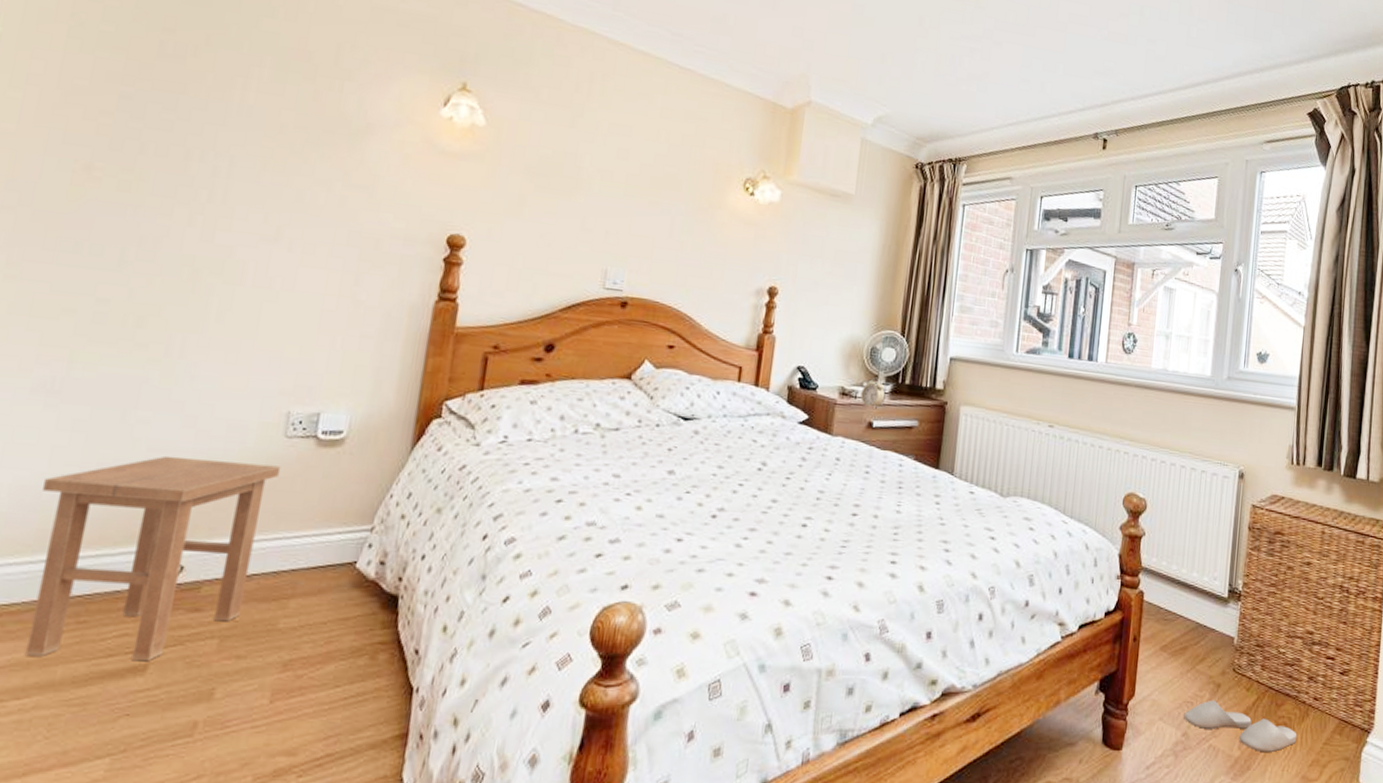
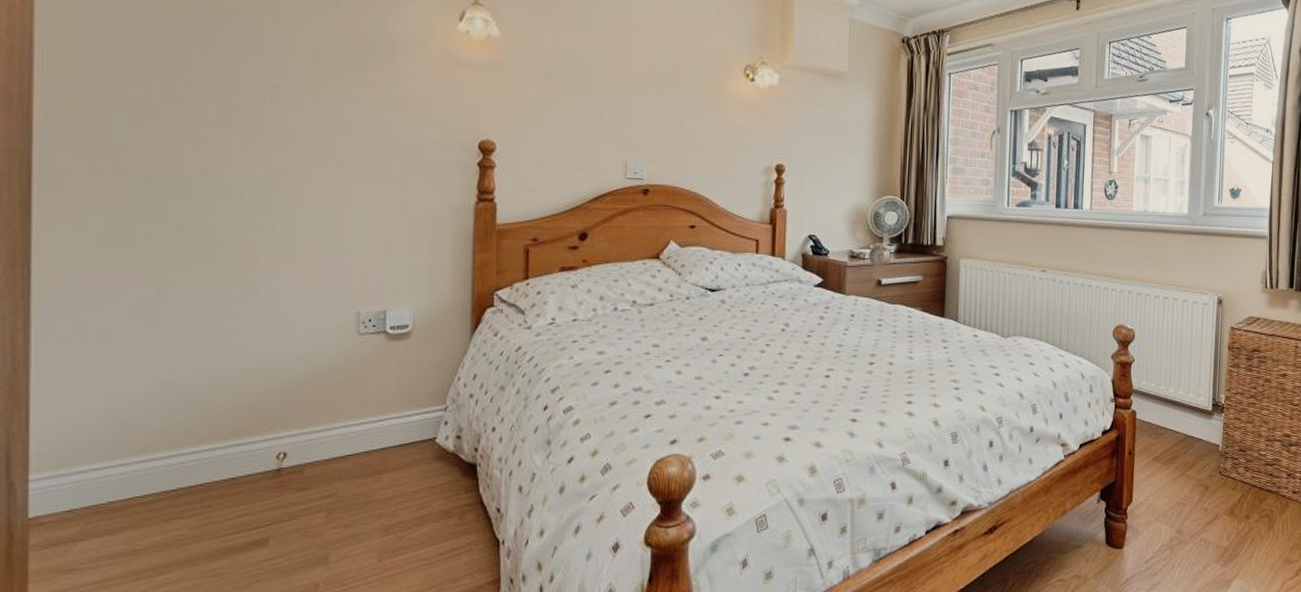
stool: present [24,455,282,662] -> none [154,359,359,538]
slippers: present [1184,700,1297,752] -> none [1177,500,1279,541]

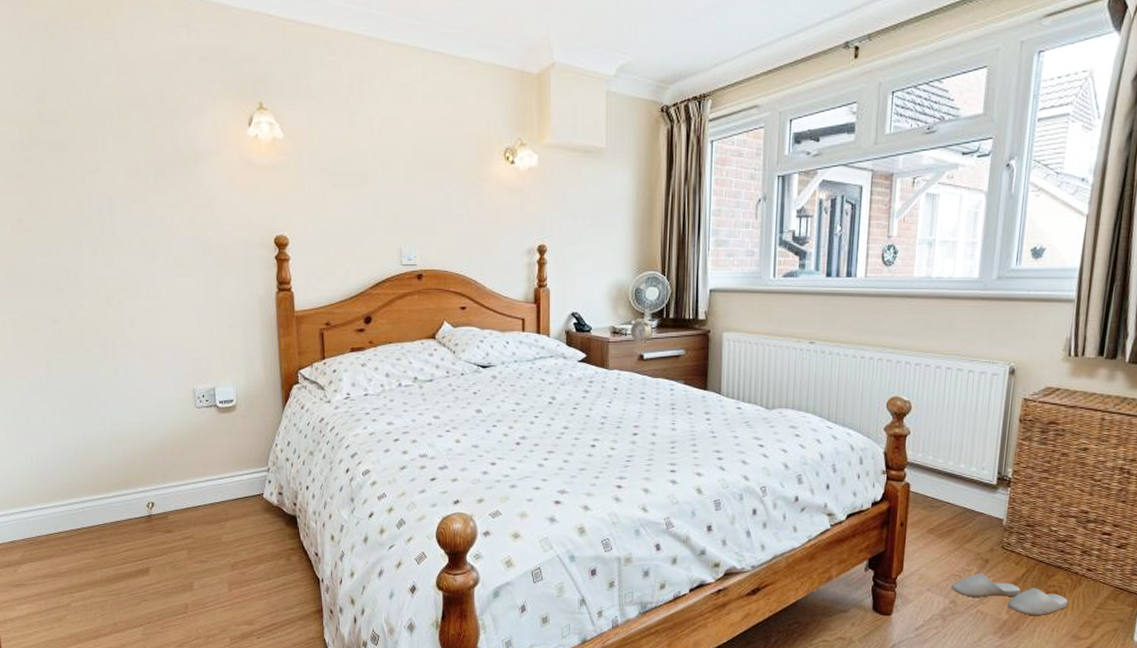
slippers: none [1177,500,1279,541] -> present [951,573,1068,615]

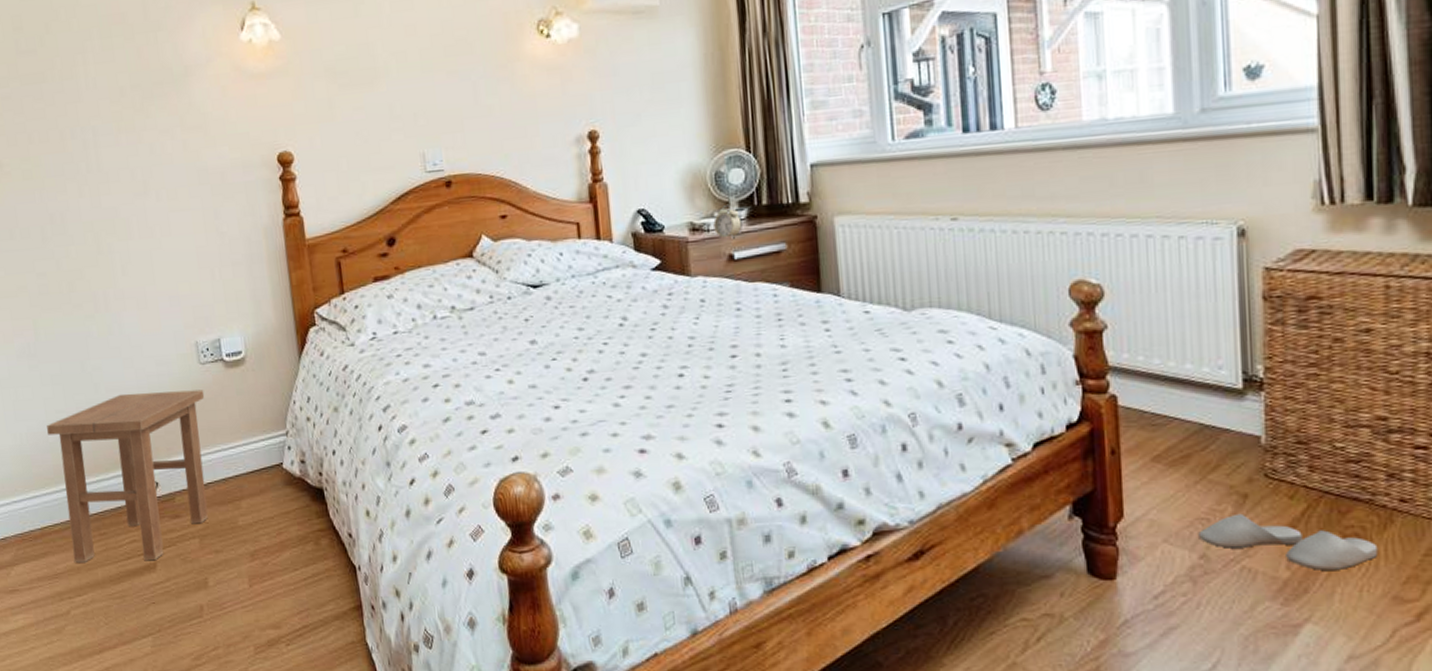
stool: none [55,427,199,566] -> present [47,389,208,563]

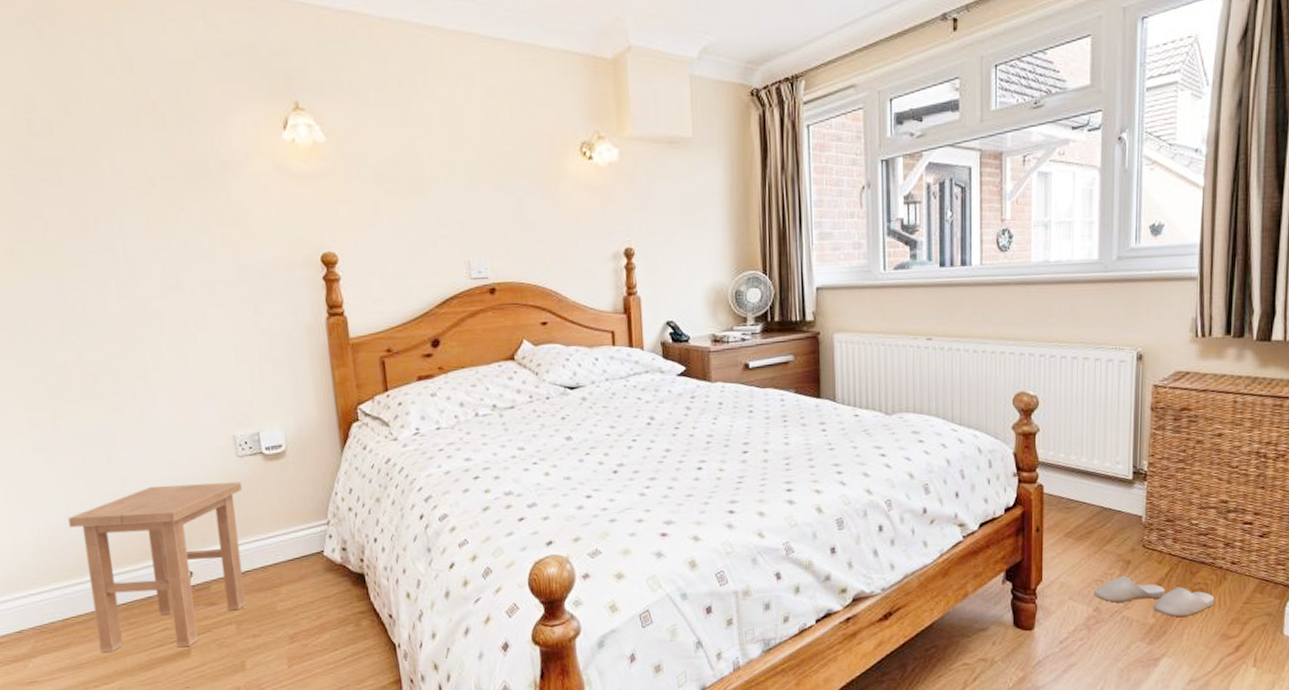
alarm clock: present [713,204,742,239] -> none [732,319,757,350]

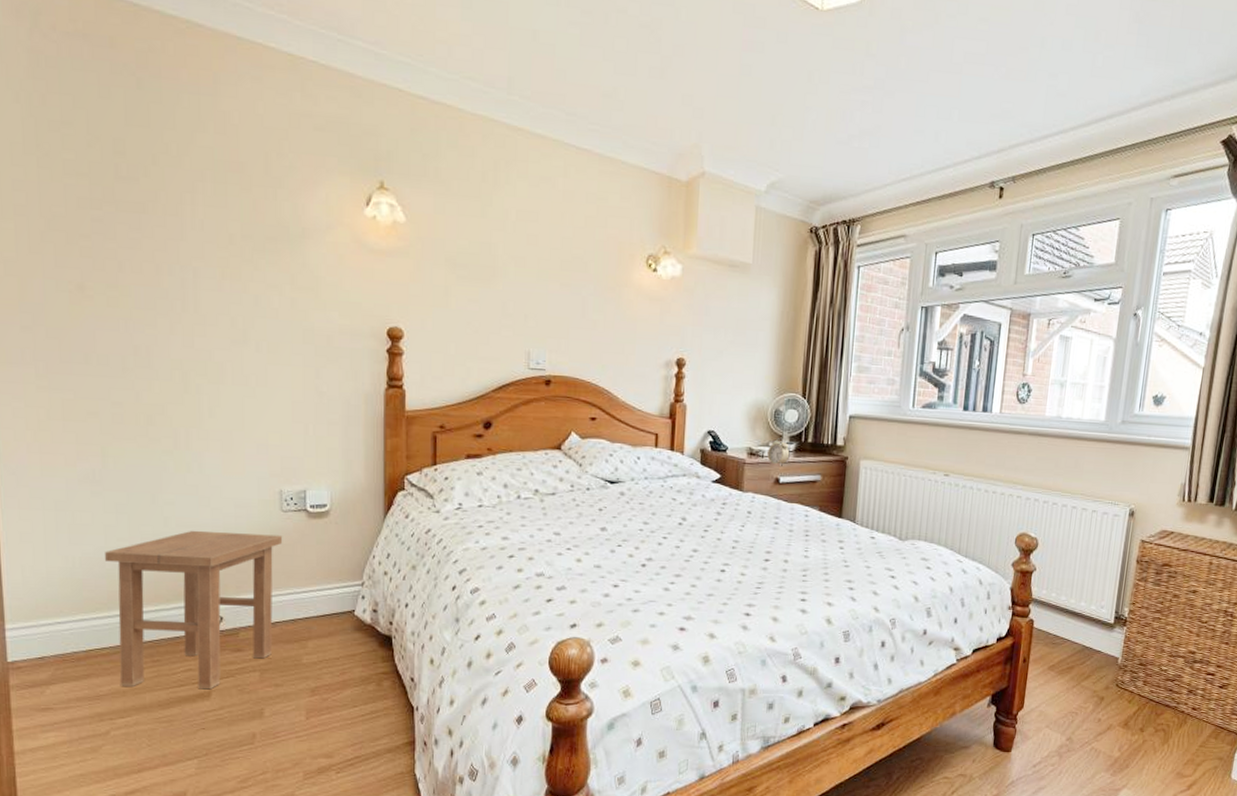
alarm clock: none [732,319,757,350] -> present [767,437,790,466]
slippers: present [1094,575,1215,617] -> none [1068,710,1175,753]

